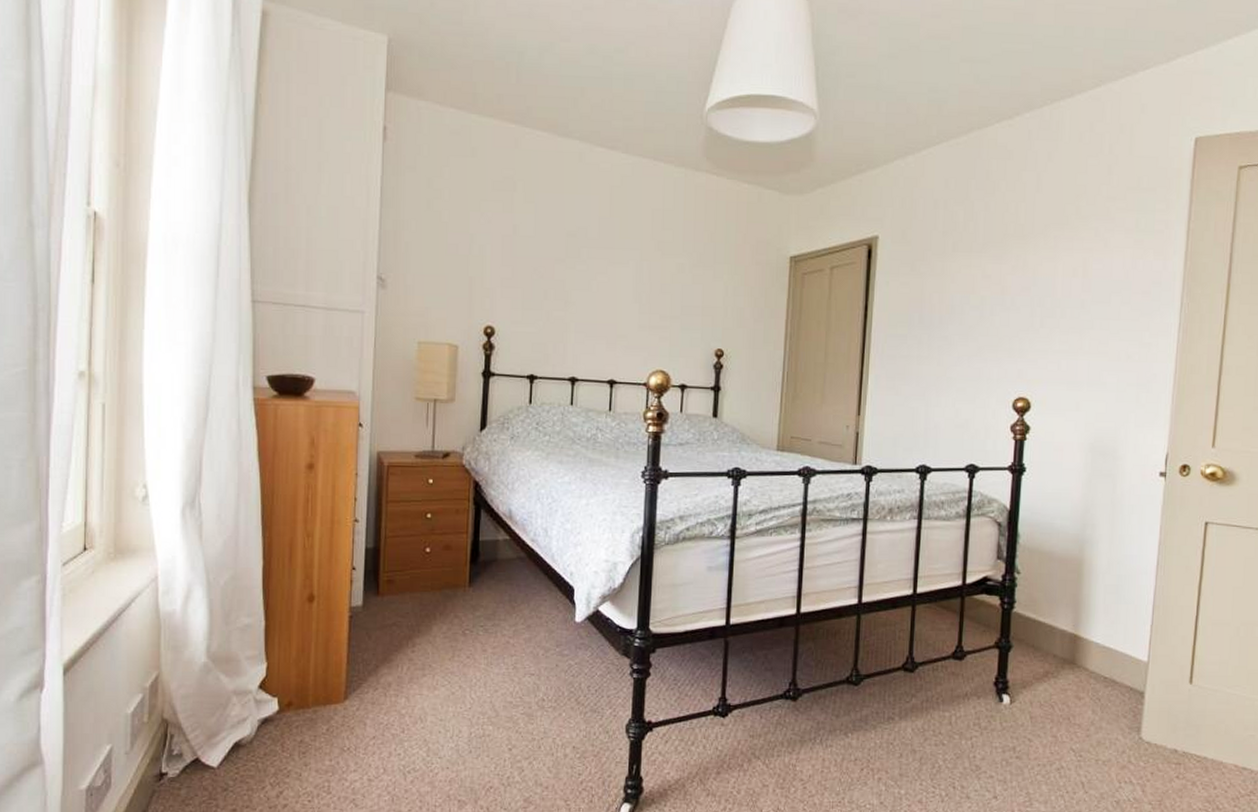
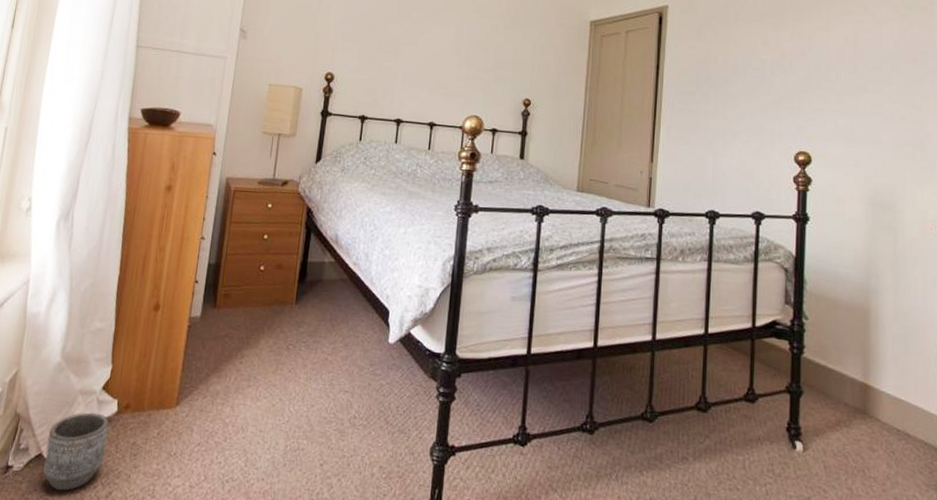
planter: none [203,713,271,794] -> present [43,412,109,491]

